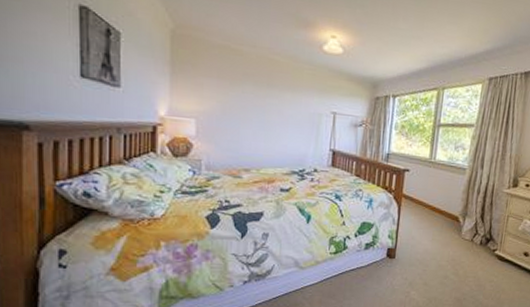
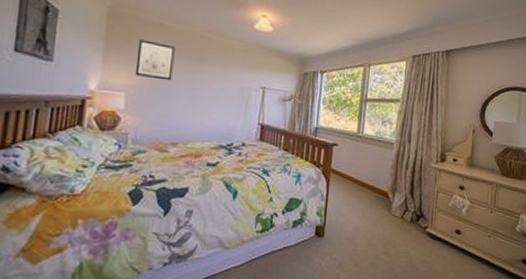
wall art: none [203,63,243,107] -> present [134,39,175,81]

